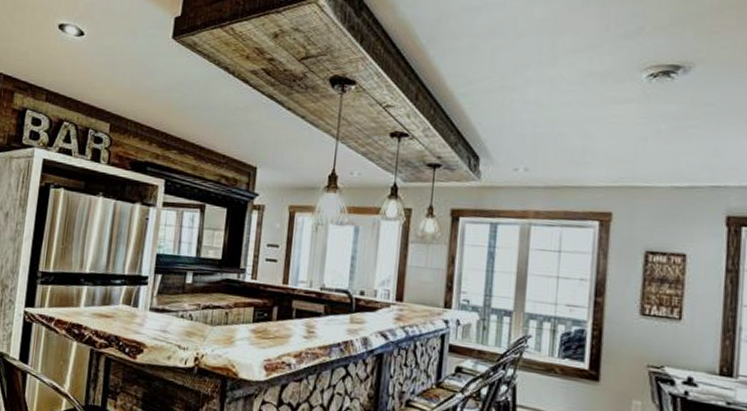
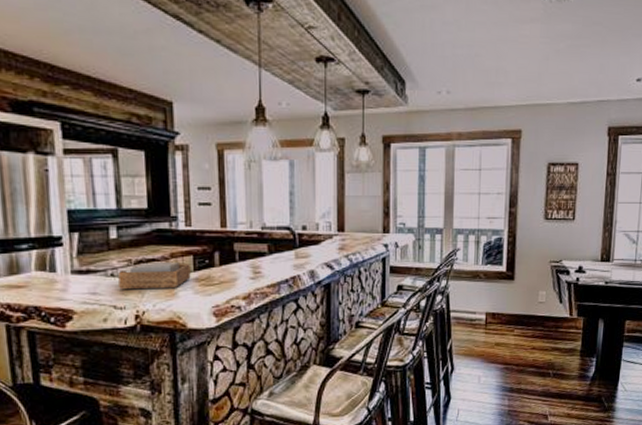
napkin holder: none [186,309,250,336] -> present [118,261,191,290]

